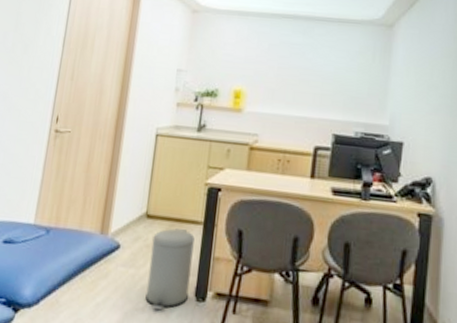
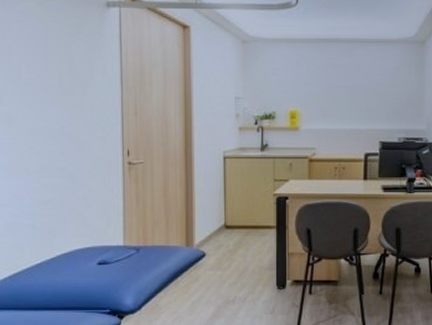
pedal bin: present [145,228,195,309] -> none [234,234,270,299]

